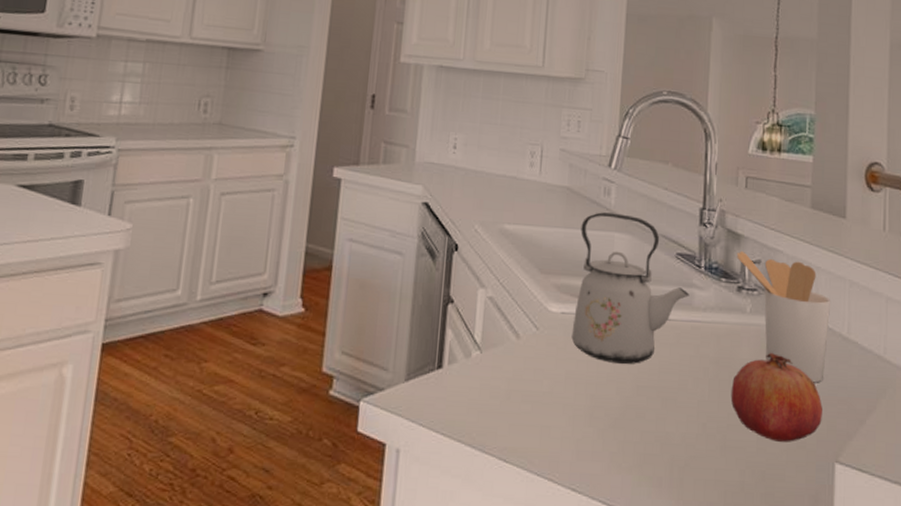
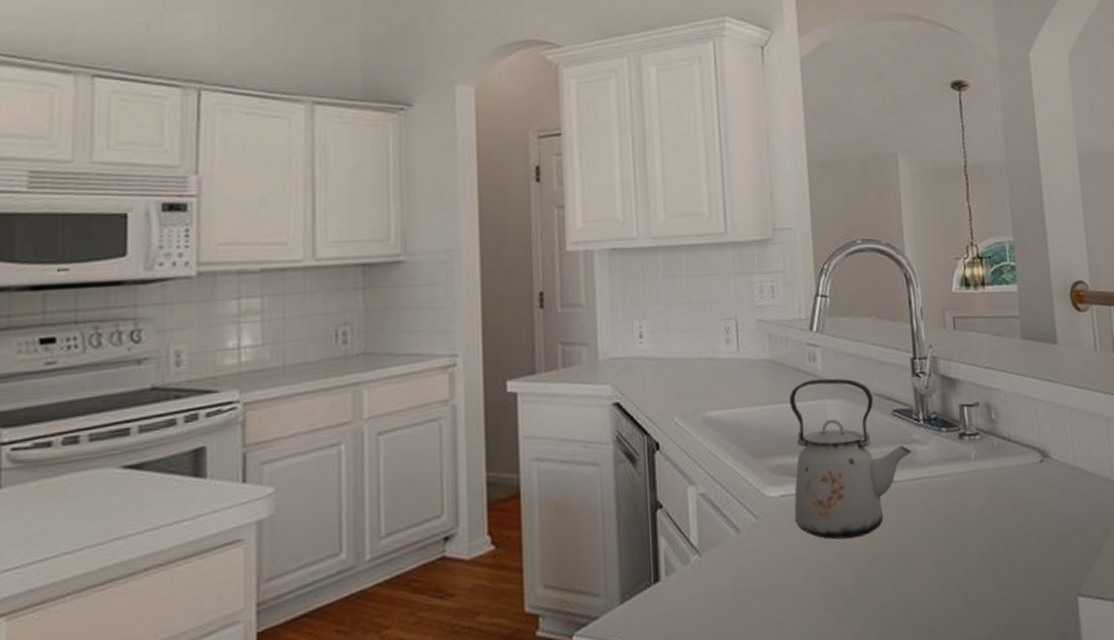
fruit: present [730,352,822,442] -> none [965,495,1060,587]
utensil holder: present [736,250,831,383] -> none [953,395,1056,519]

